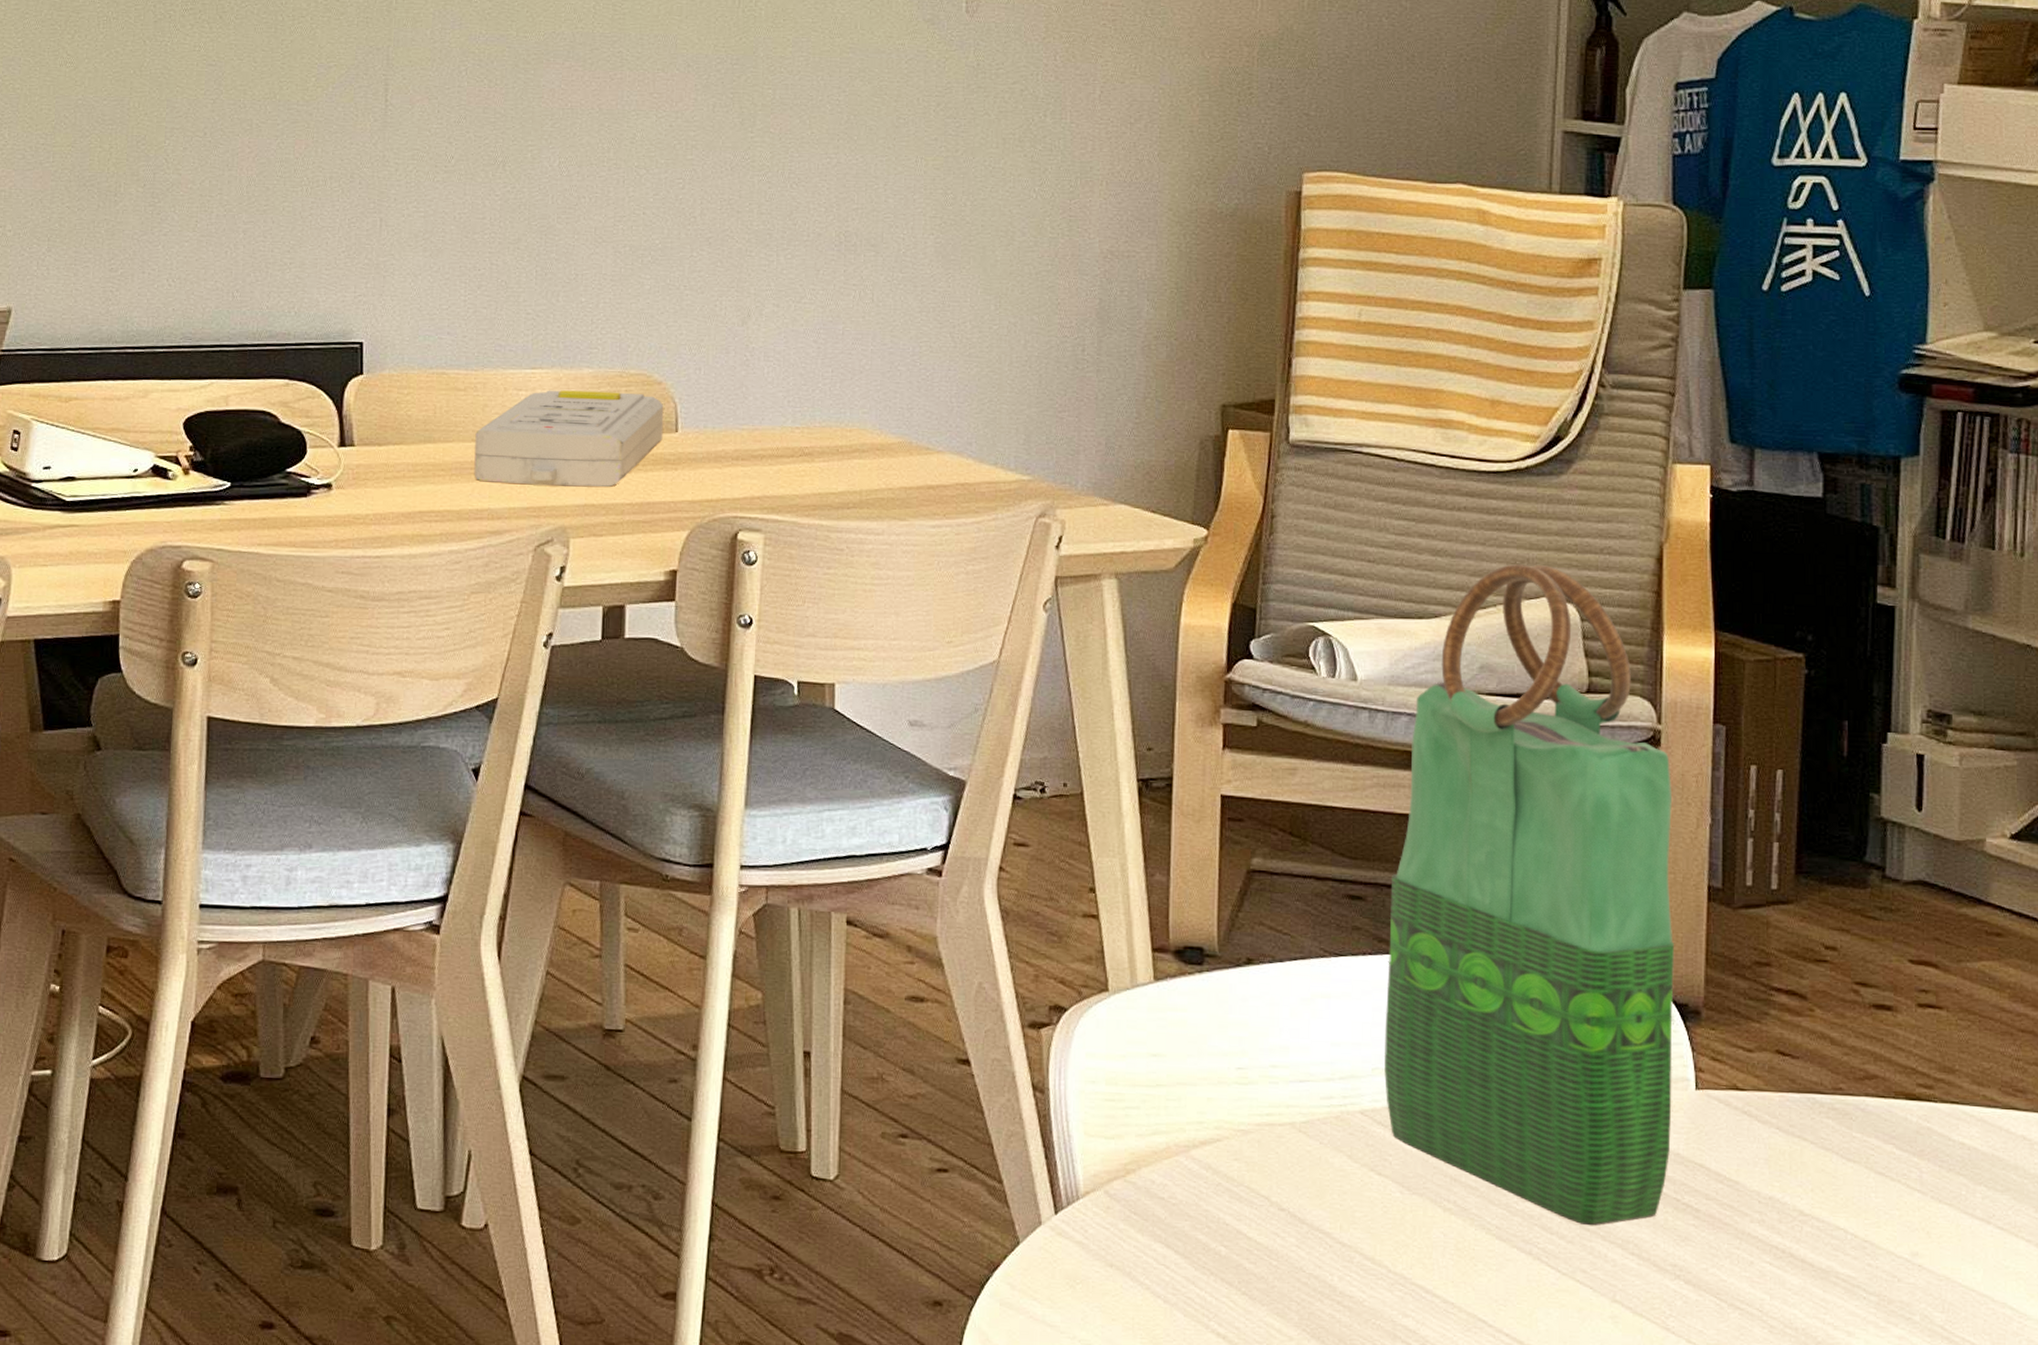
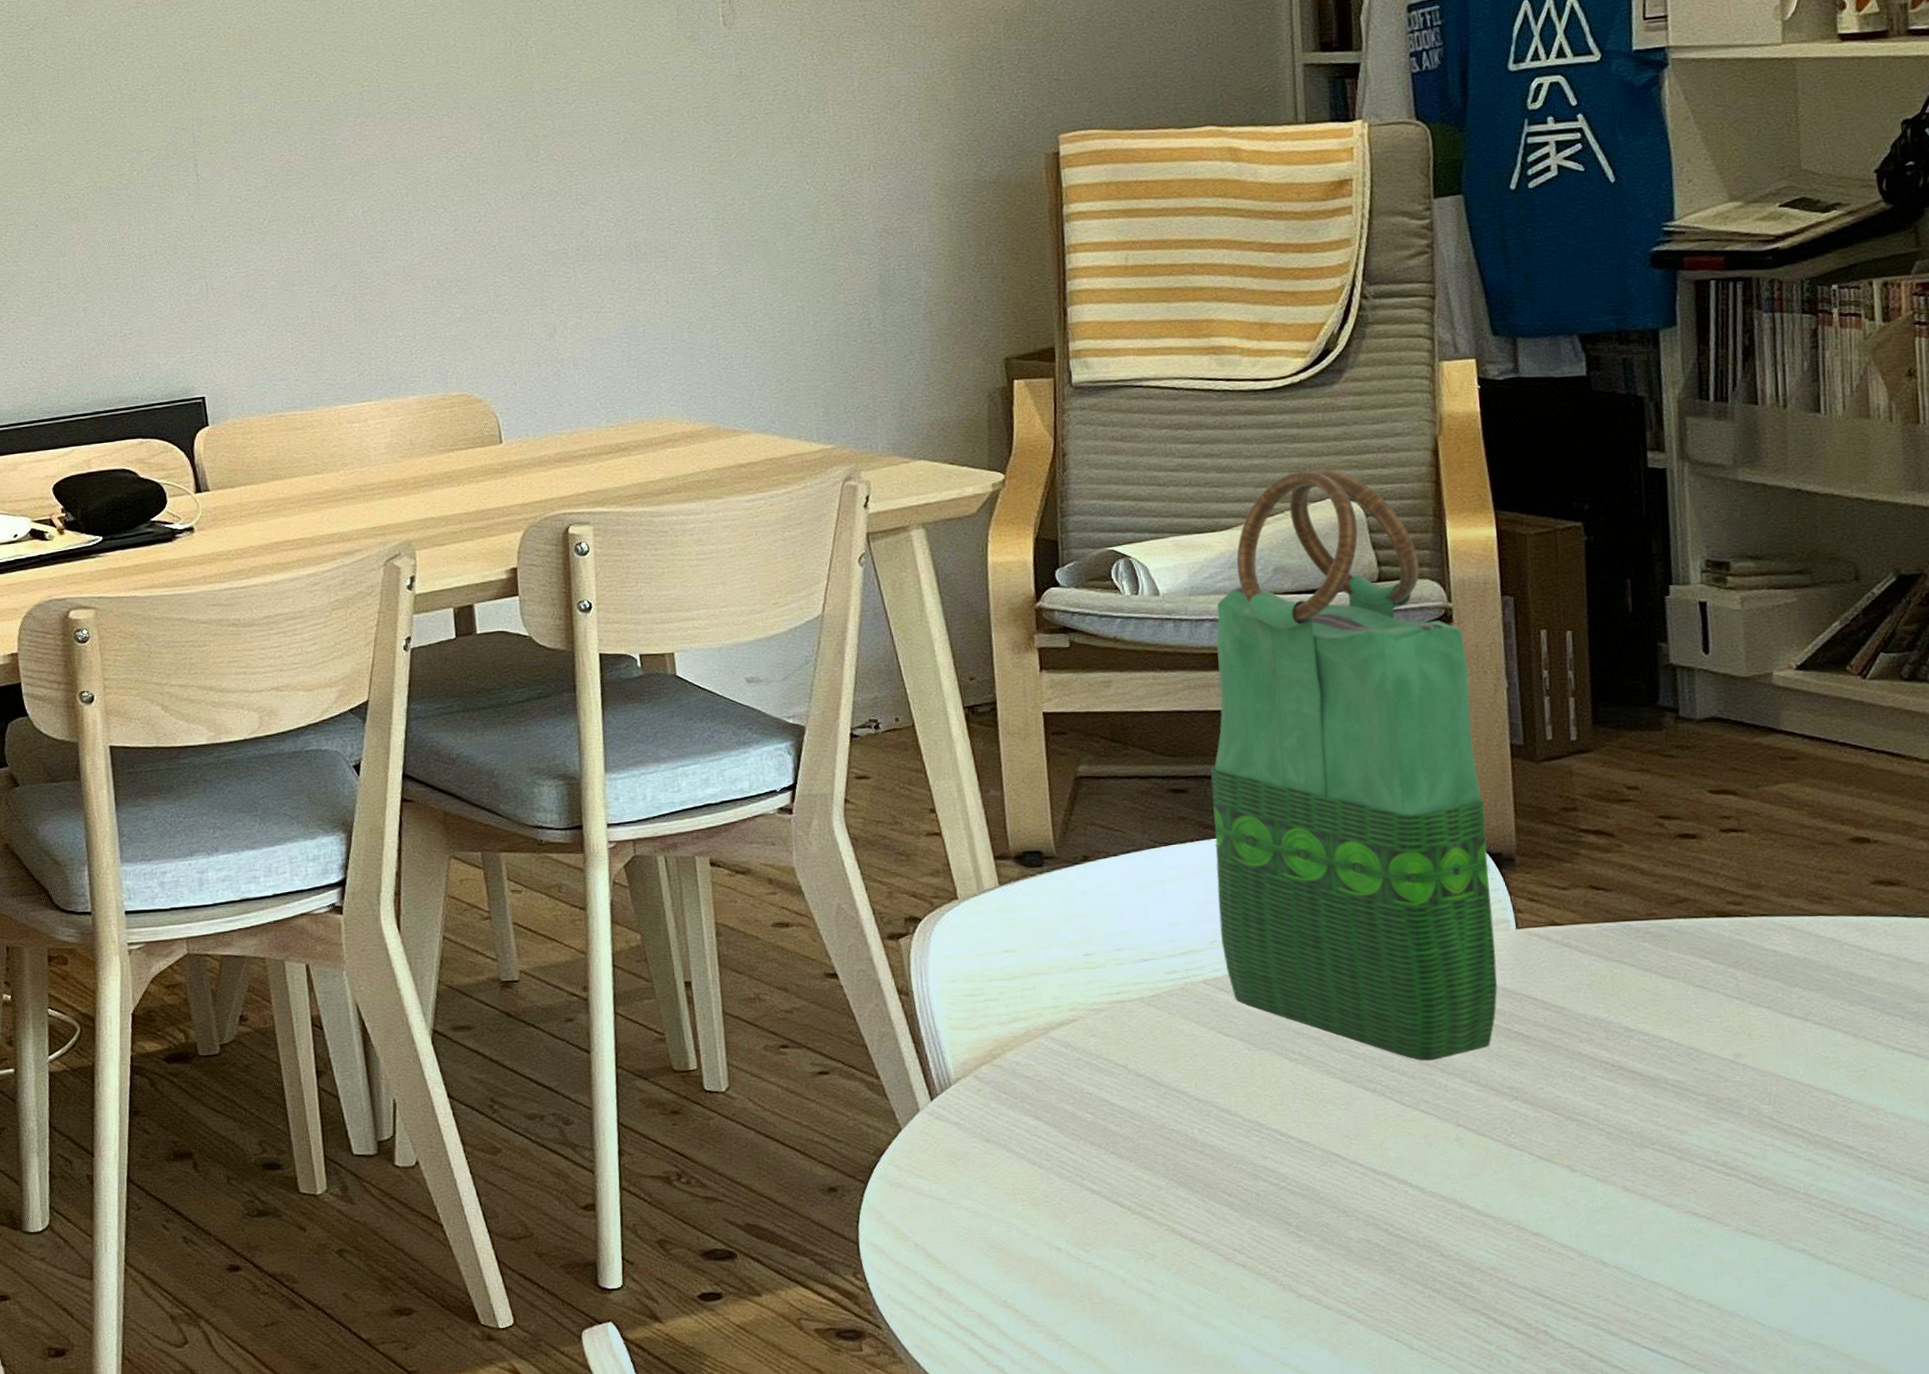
power strip: present [474,390,664,488] -> none [317,413,489,510]

